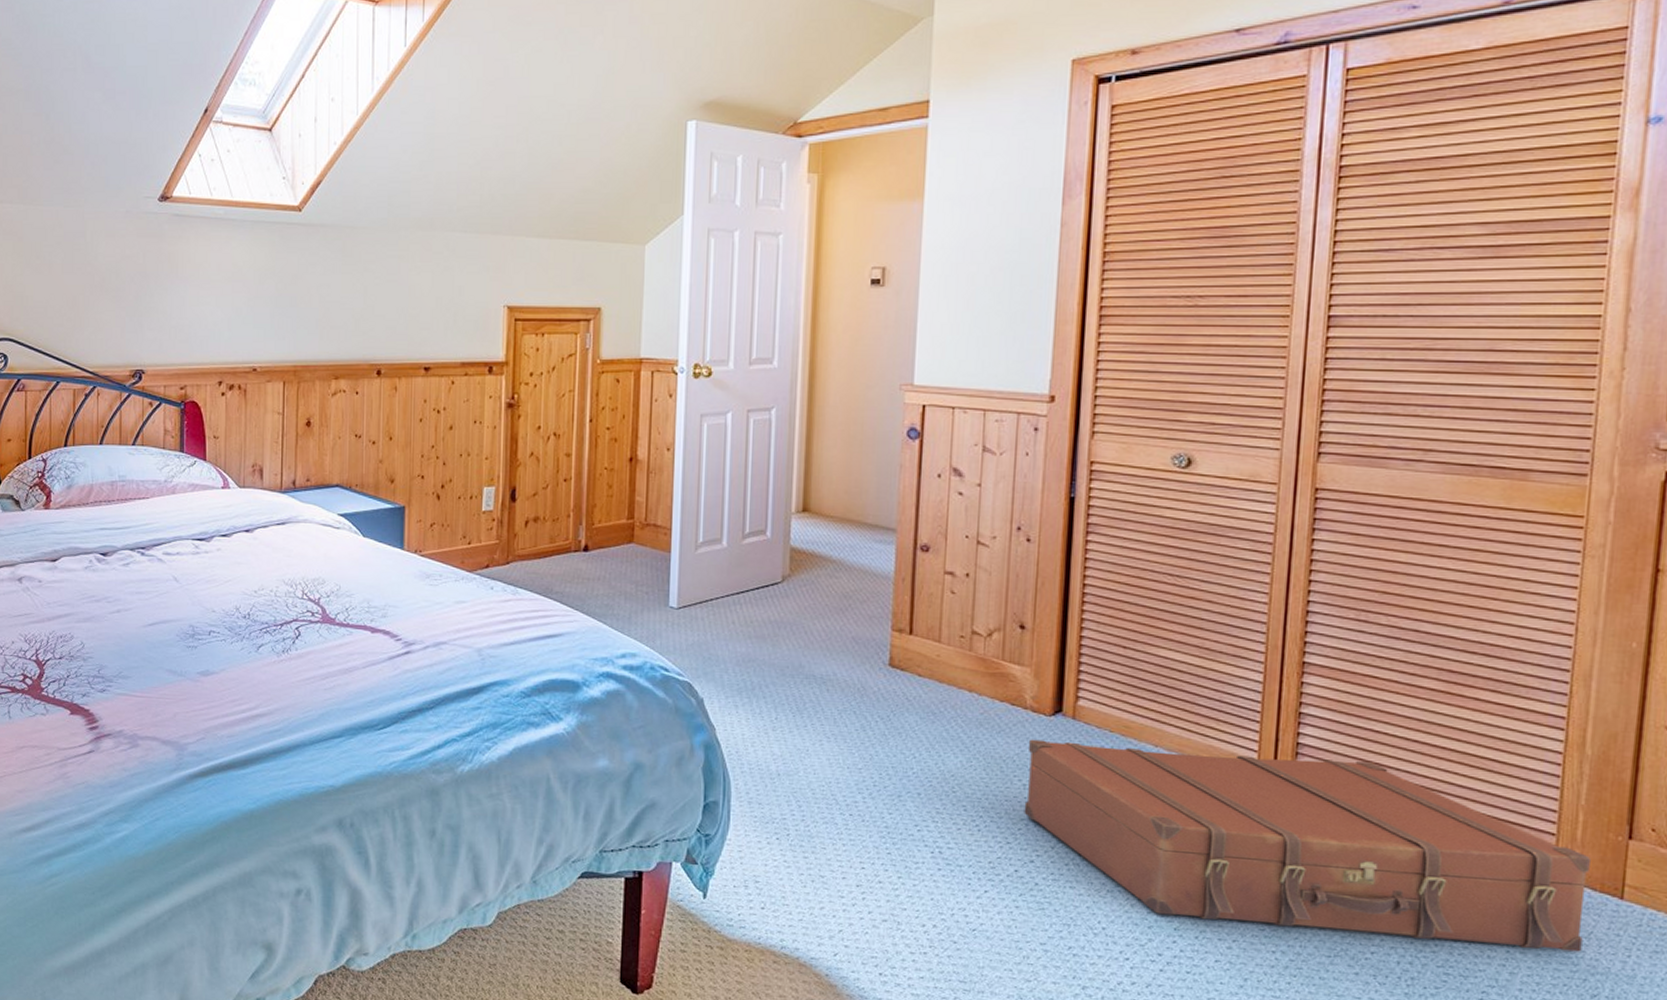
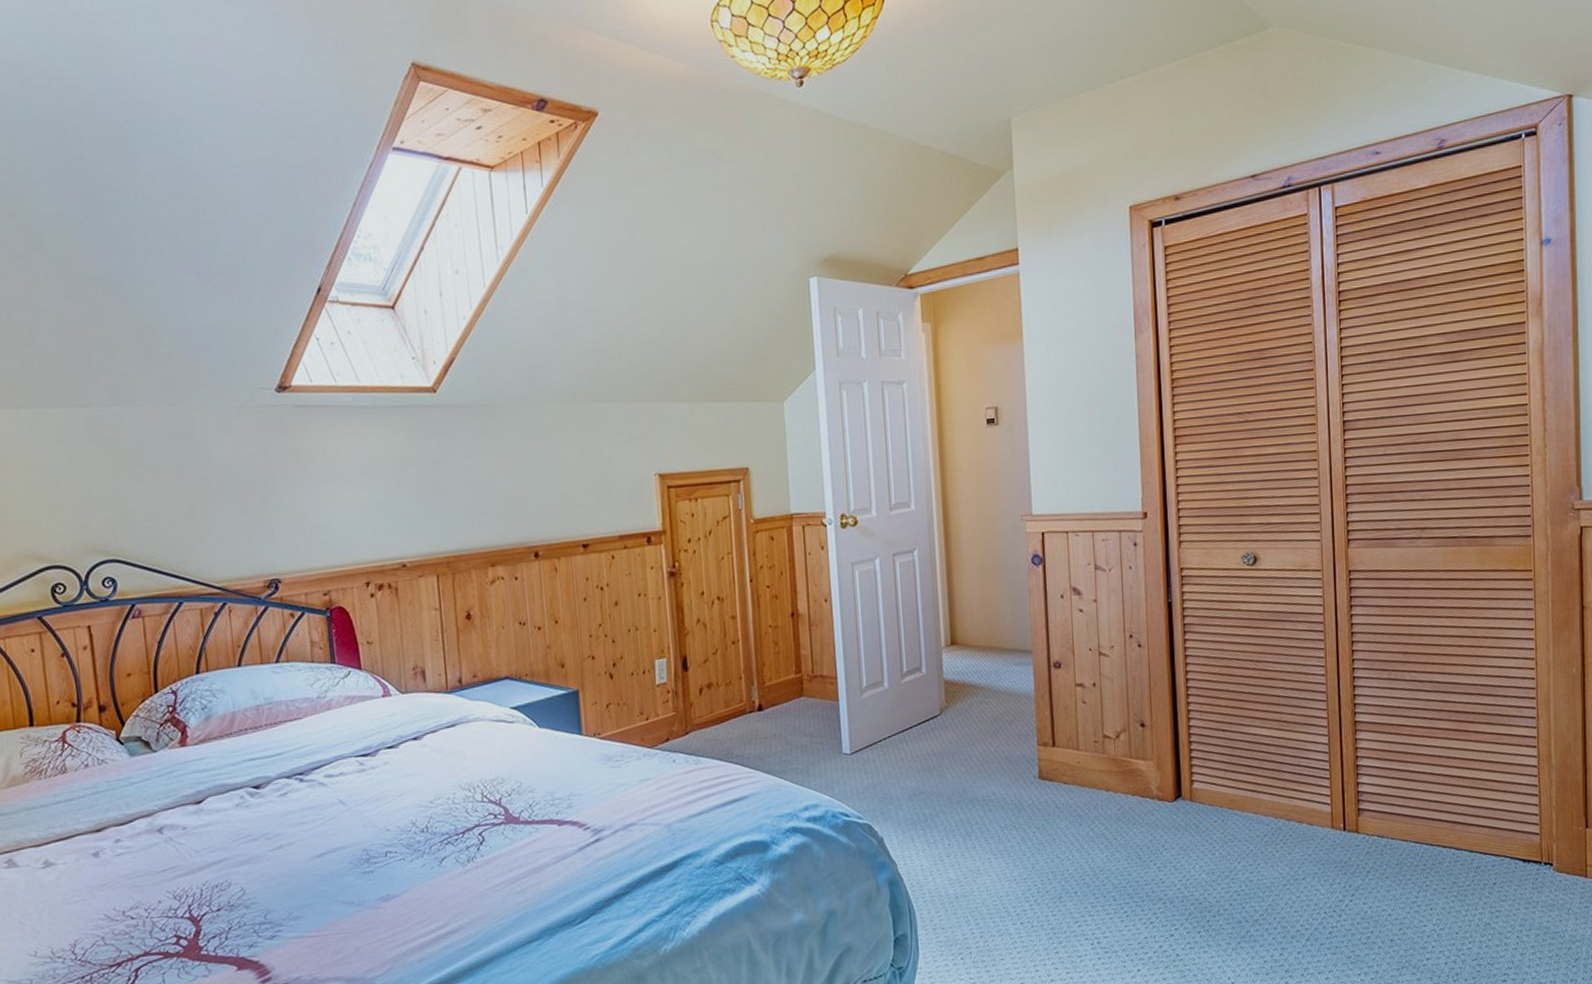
suitcase: present [1024,739,1591,952] -> none [1159,798,1565,961]

